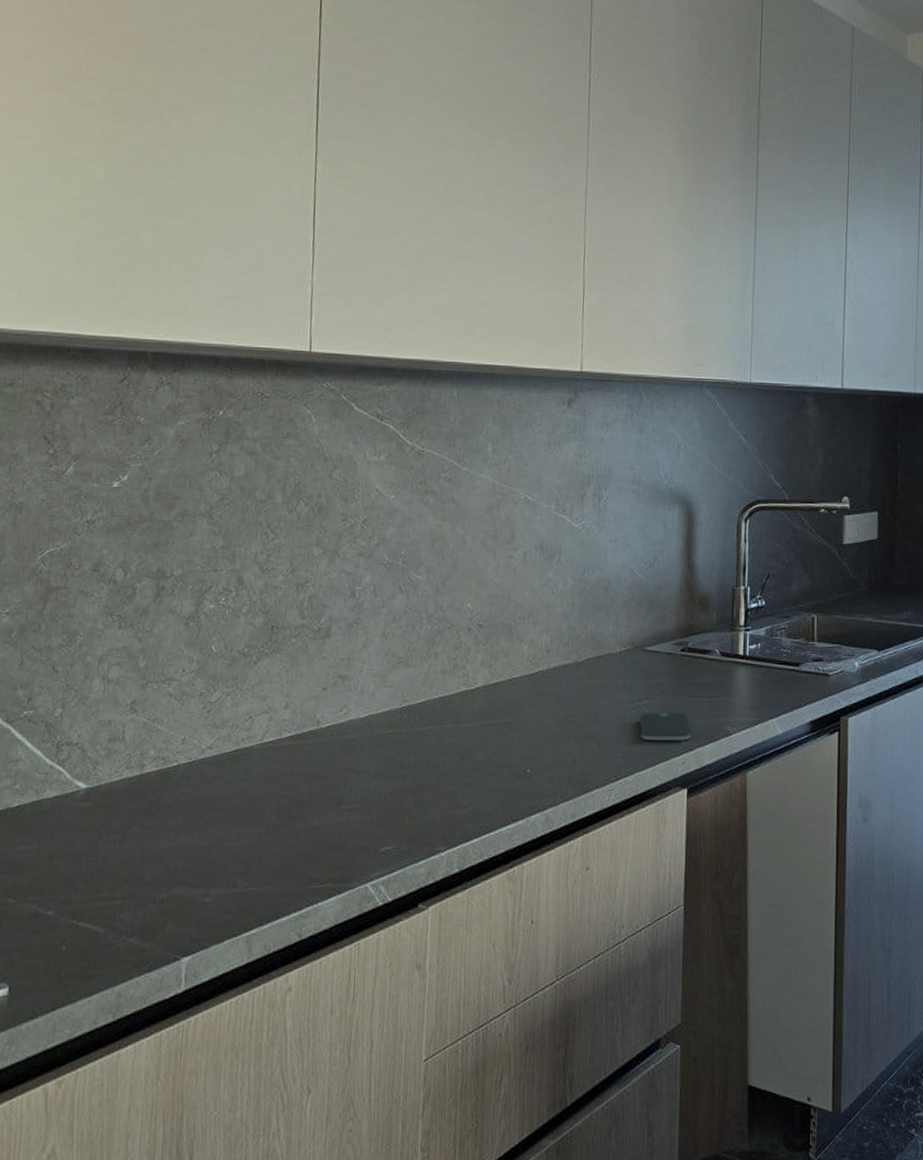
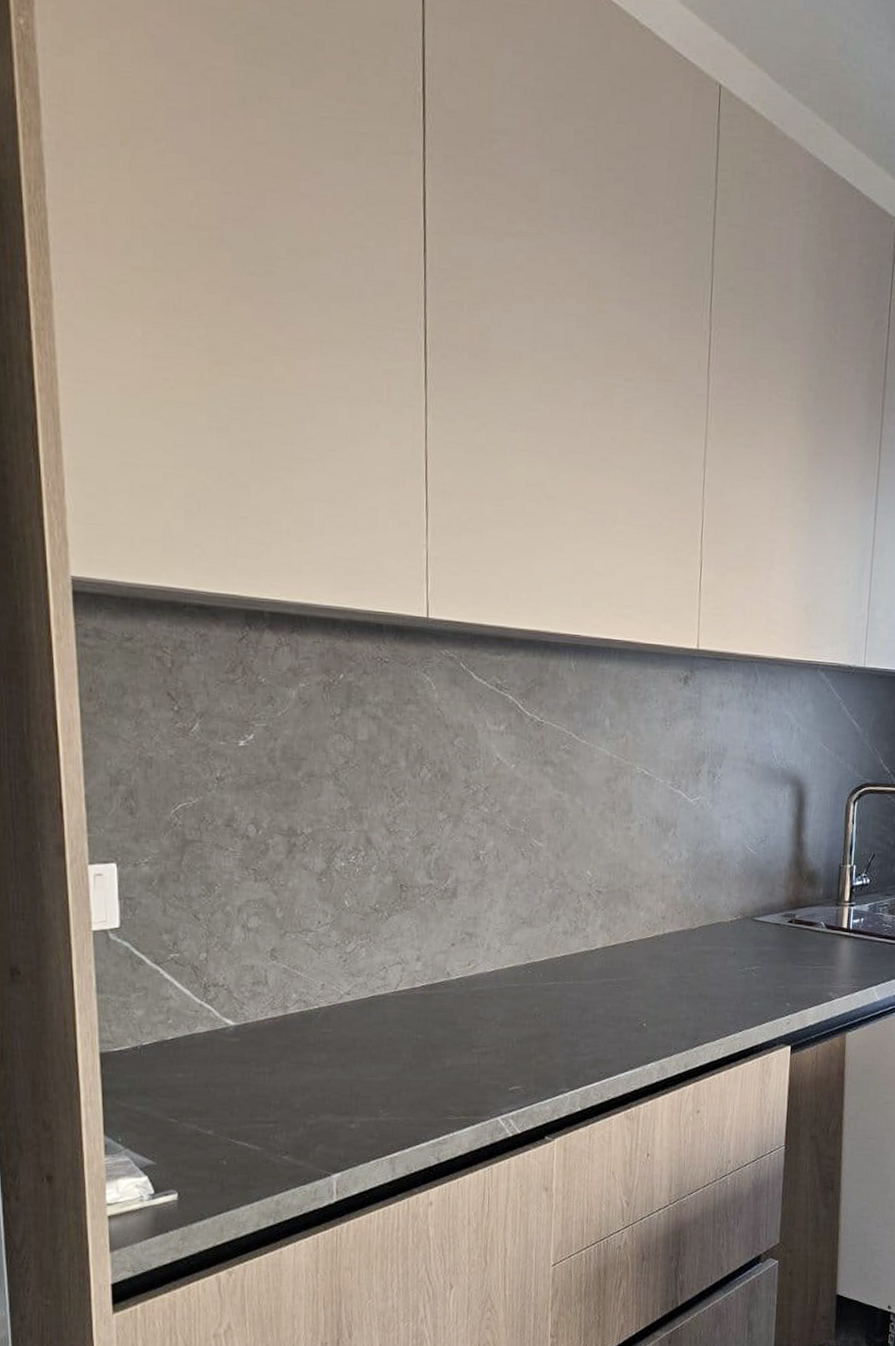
smartphone: present [640,712,691,742] -> none [748,977,796,1005]

